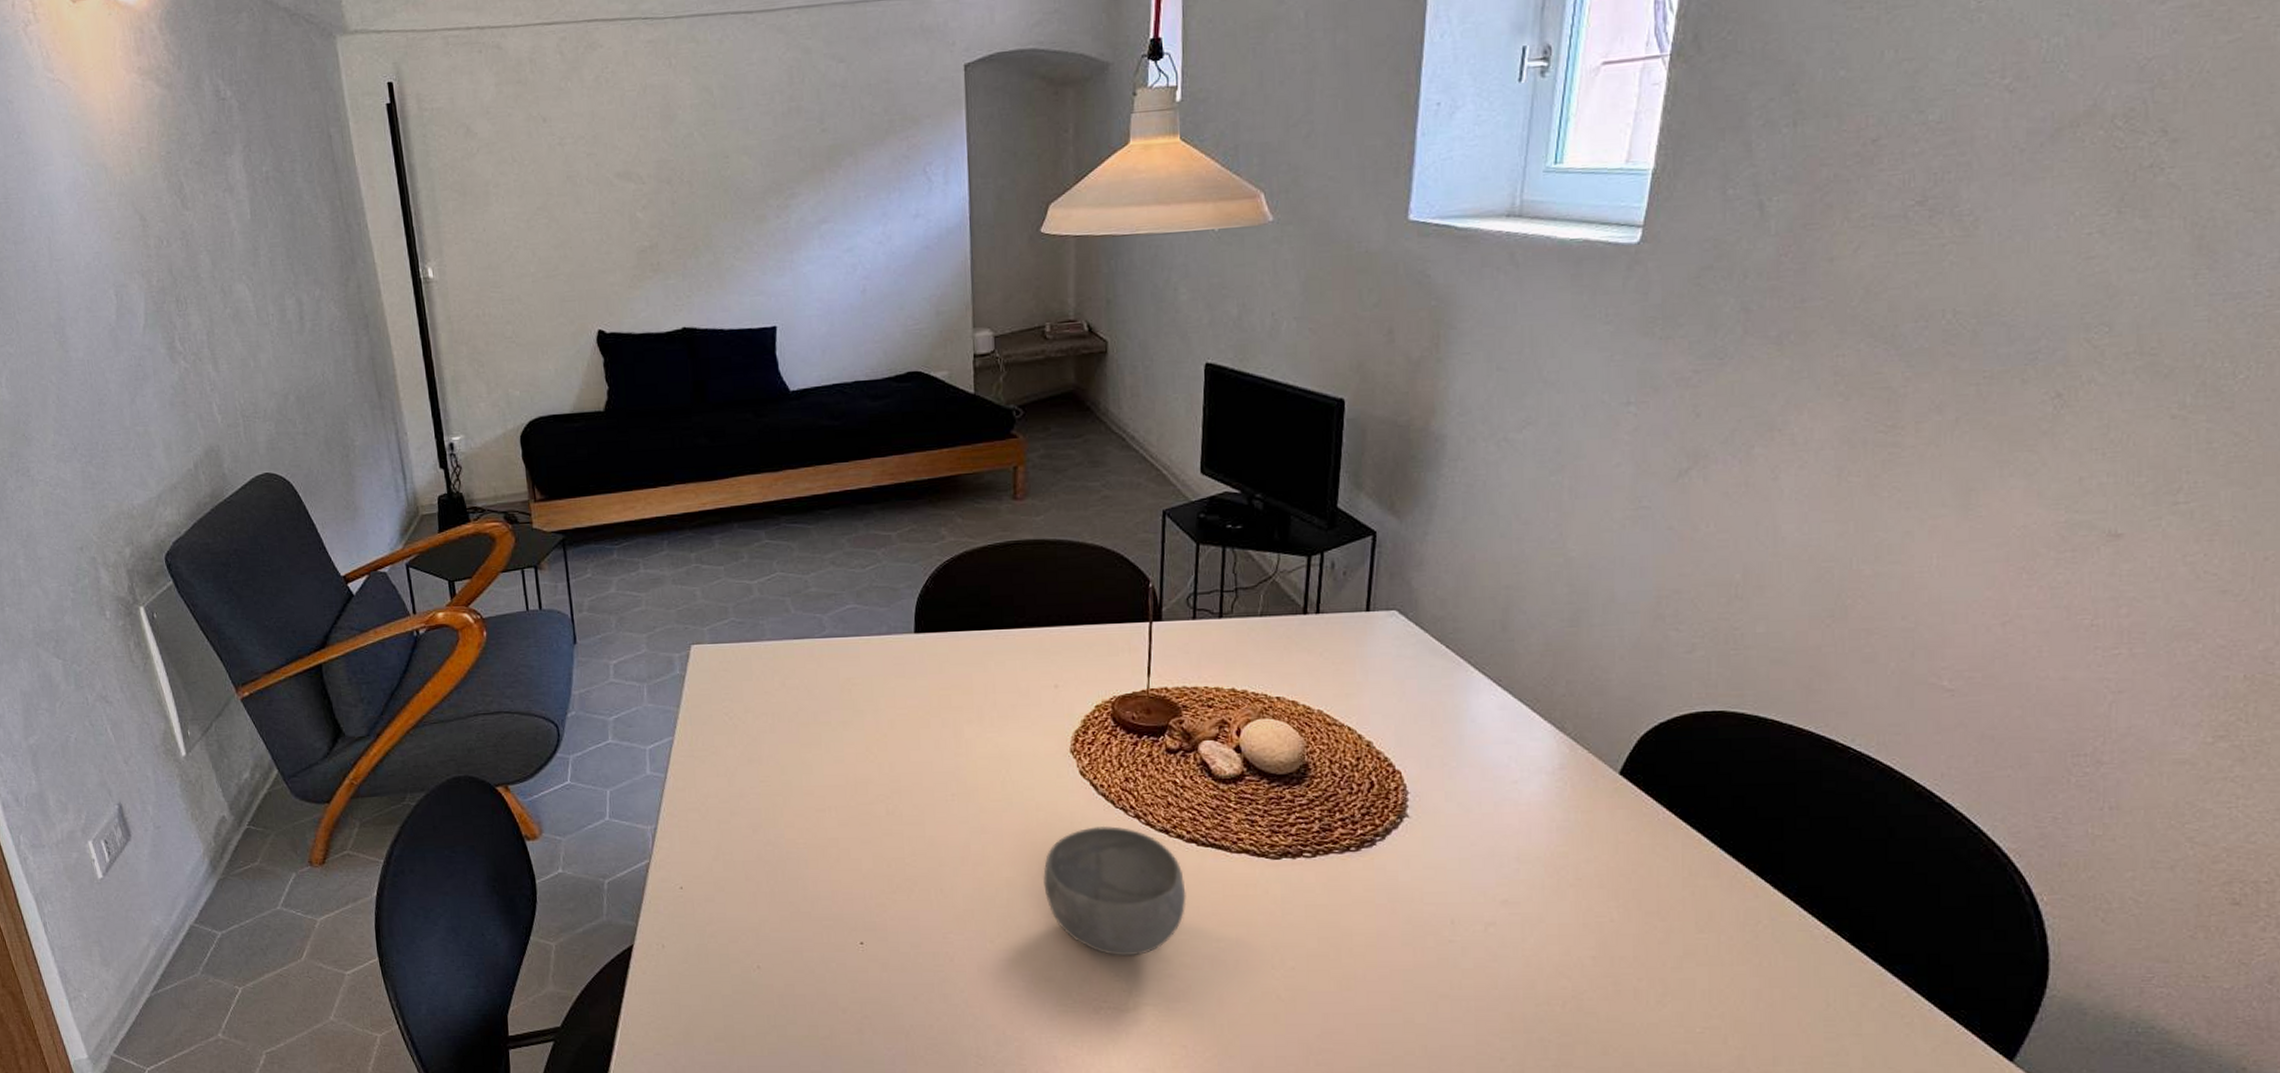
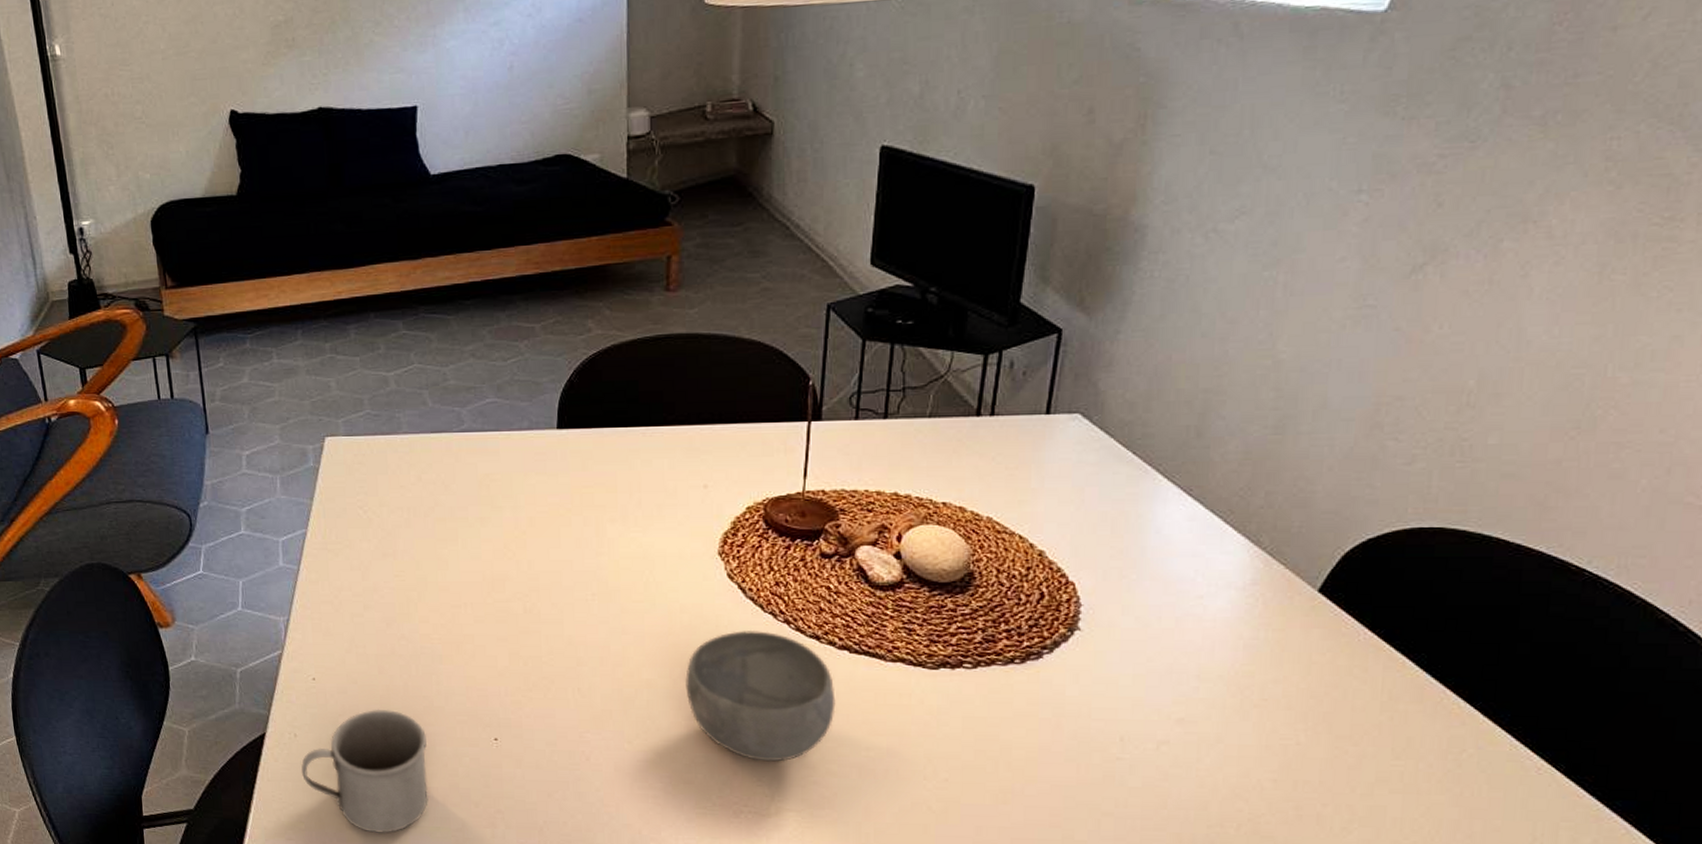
mug: none [669,916,796,1044] -> present [301,709,428,833]

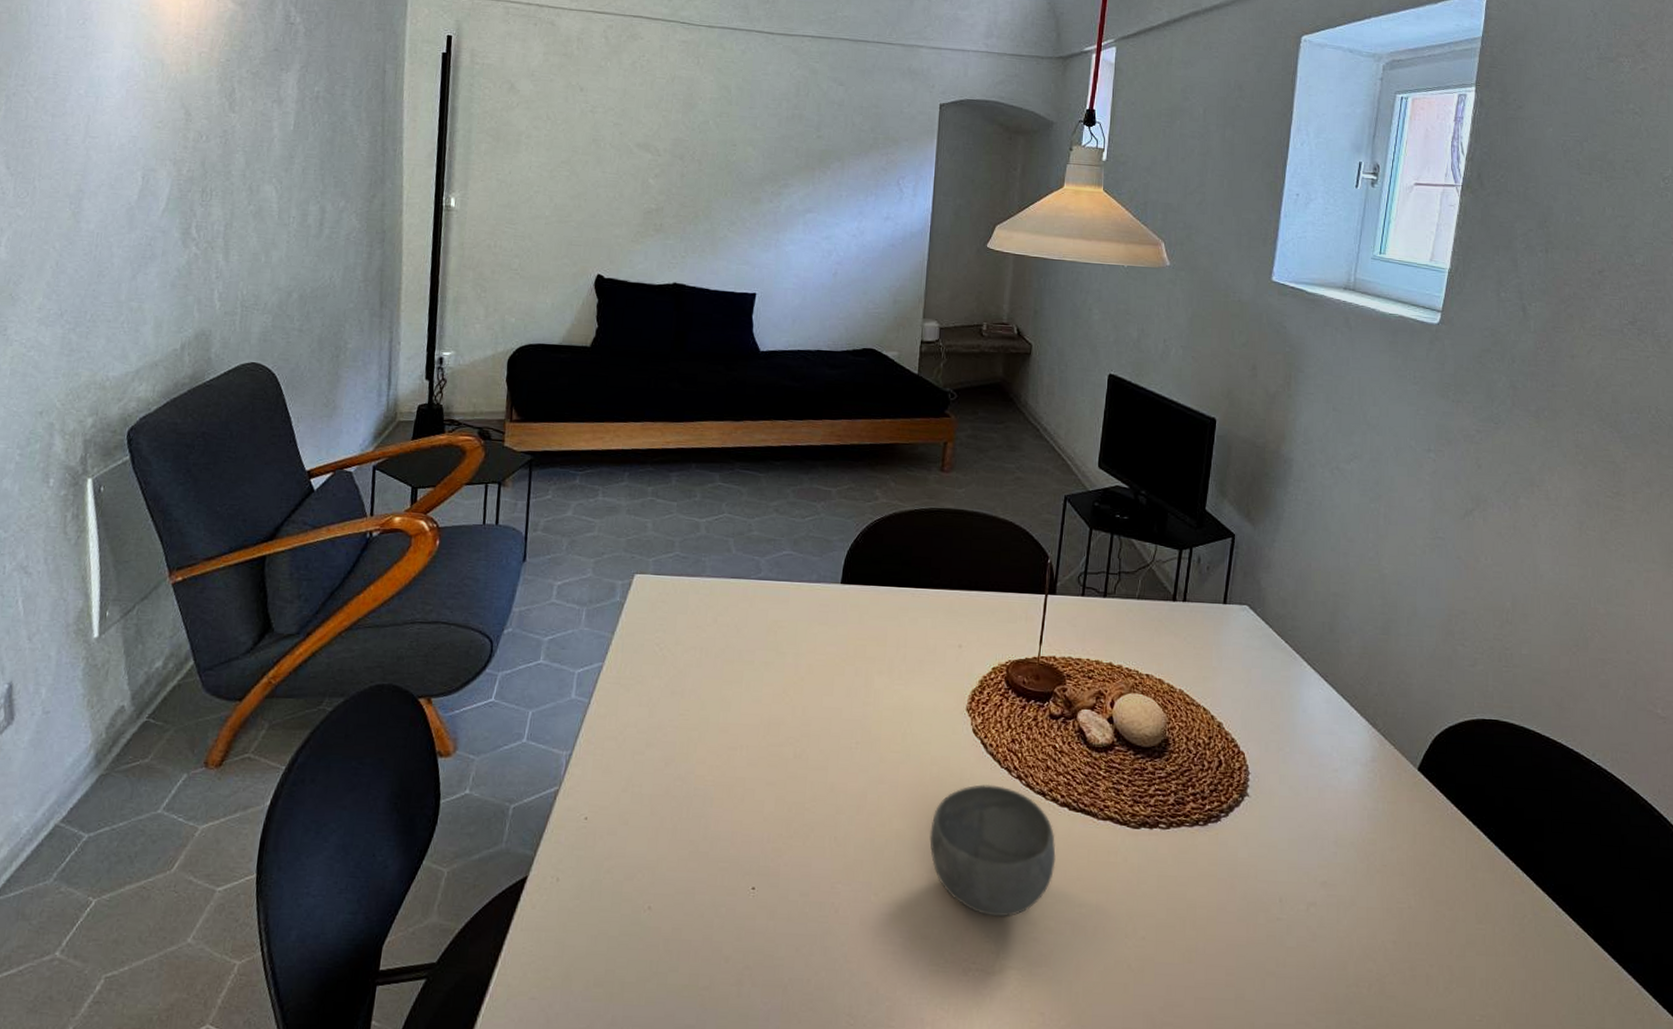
mug: present [301,709,428,833] -> none [557,852,687,992]

